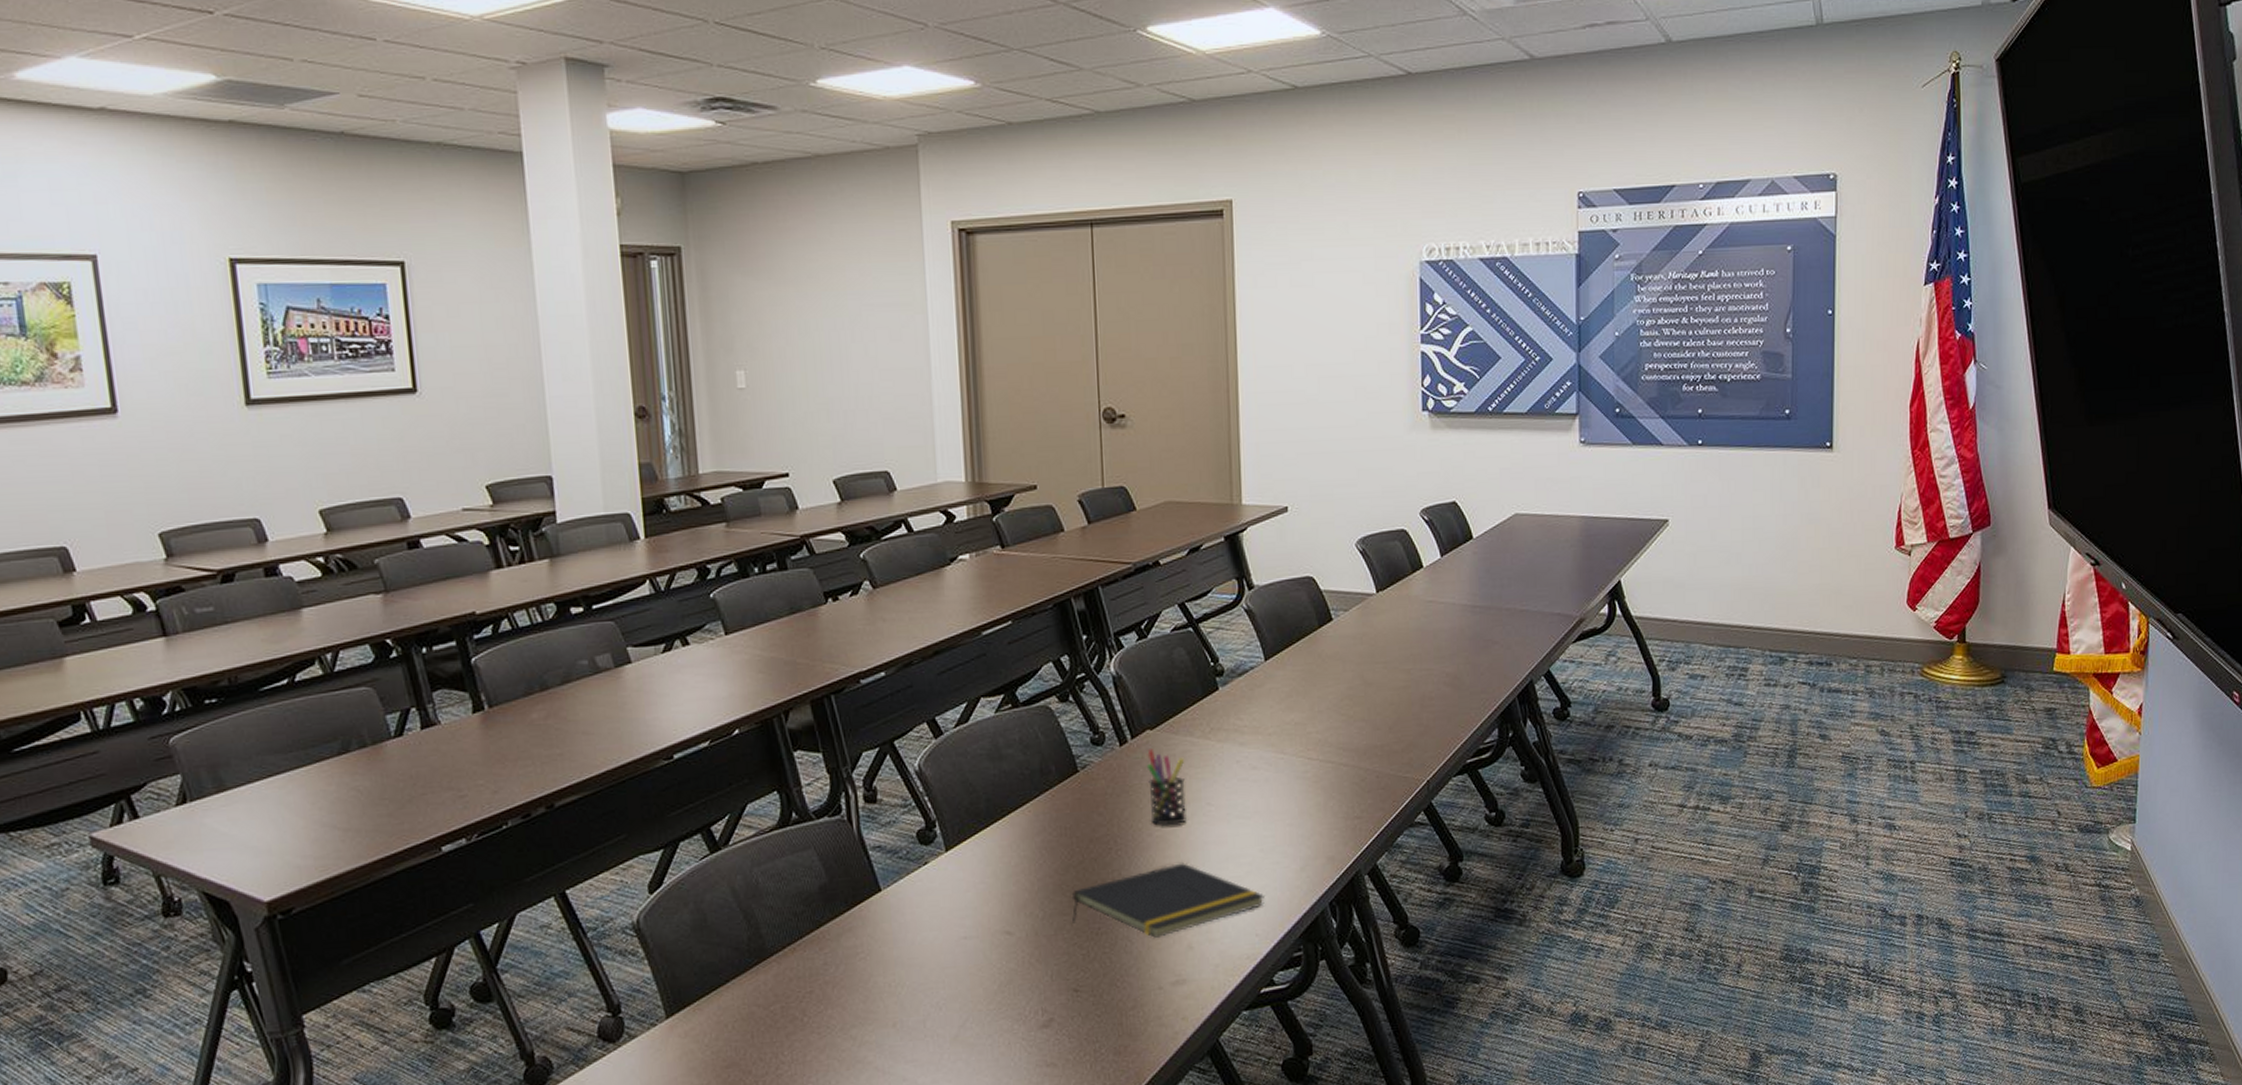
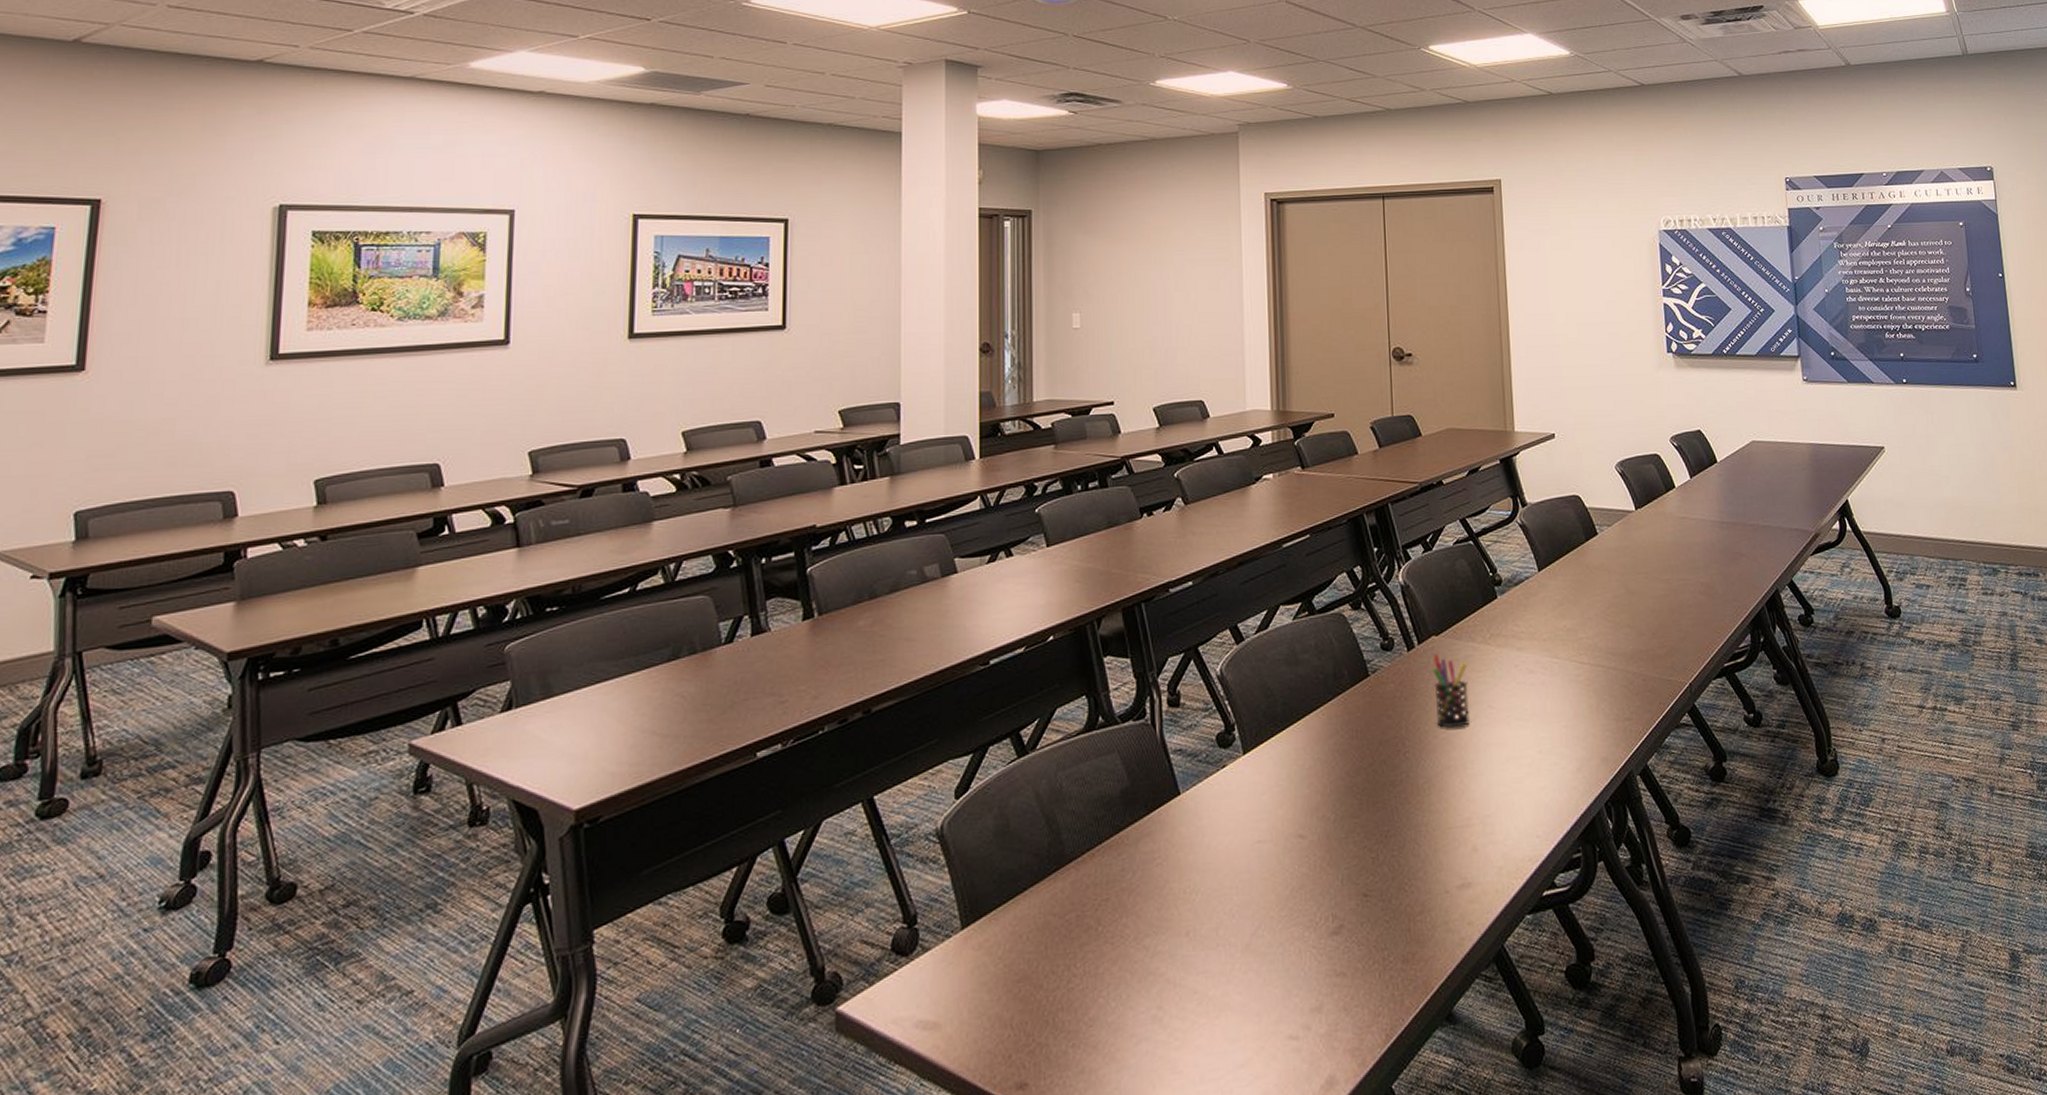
notepad: present [1071,862,1266,938] -> none [1362,764,1545,840]

